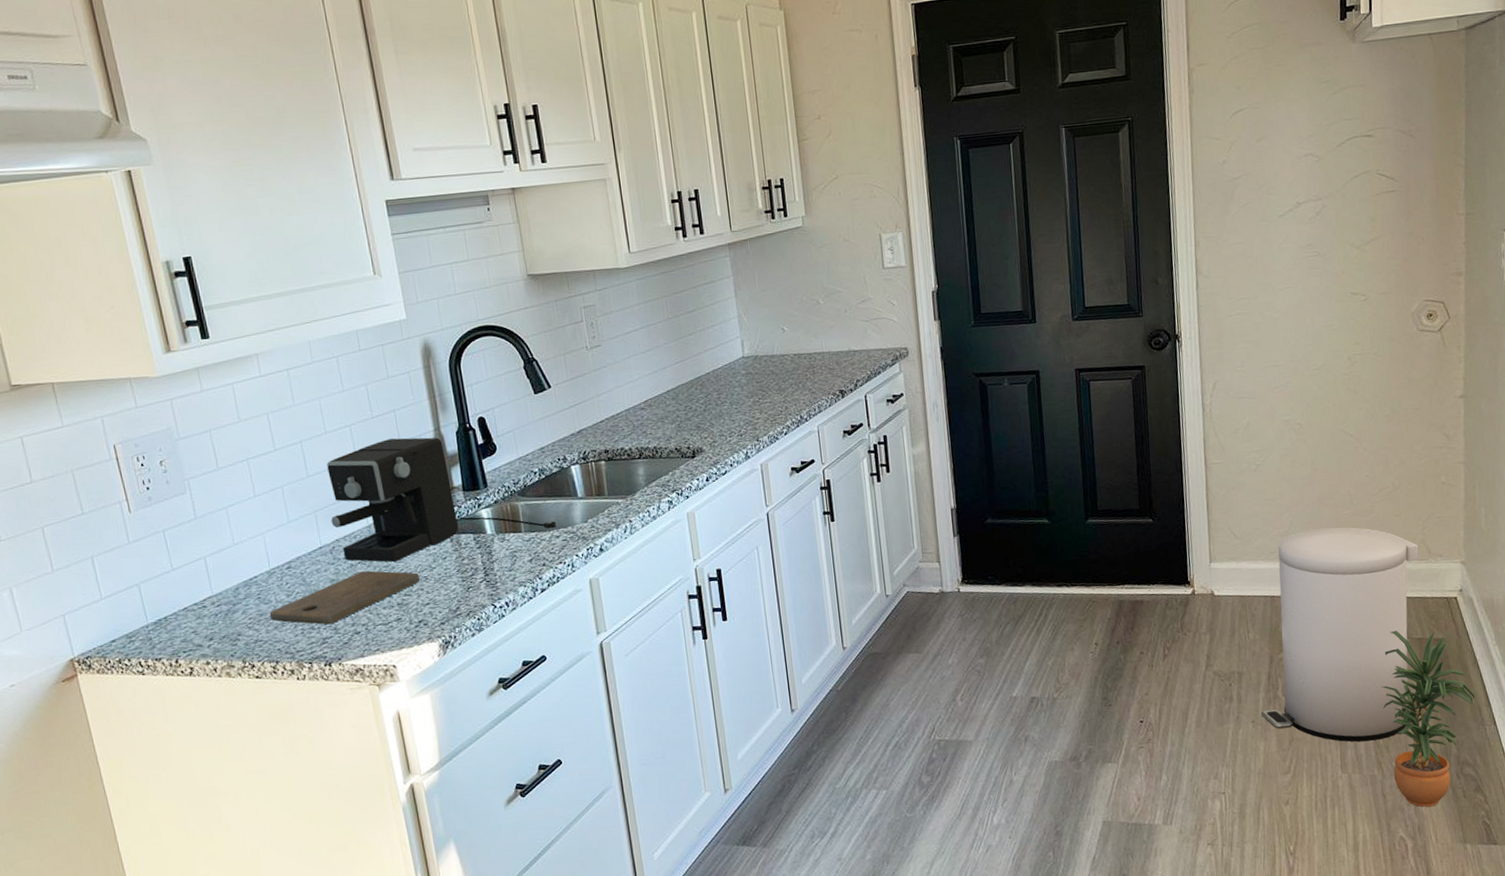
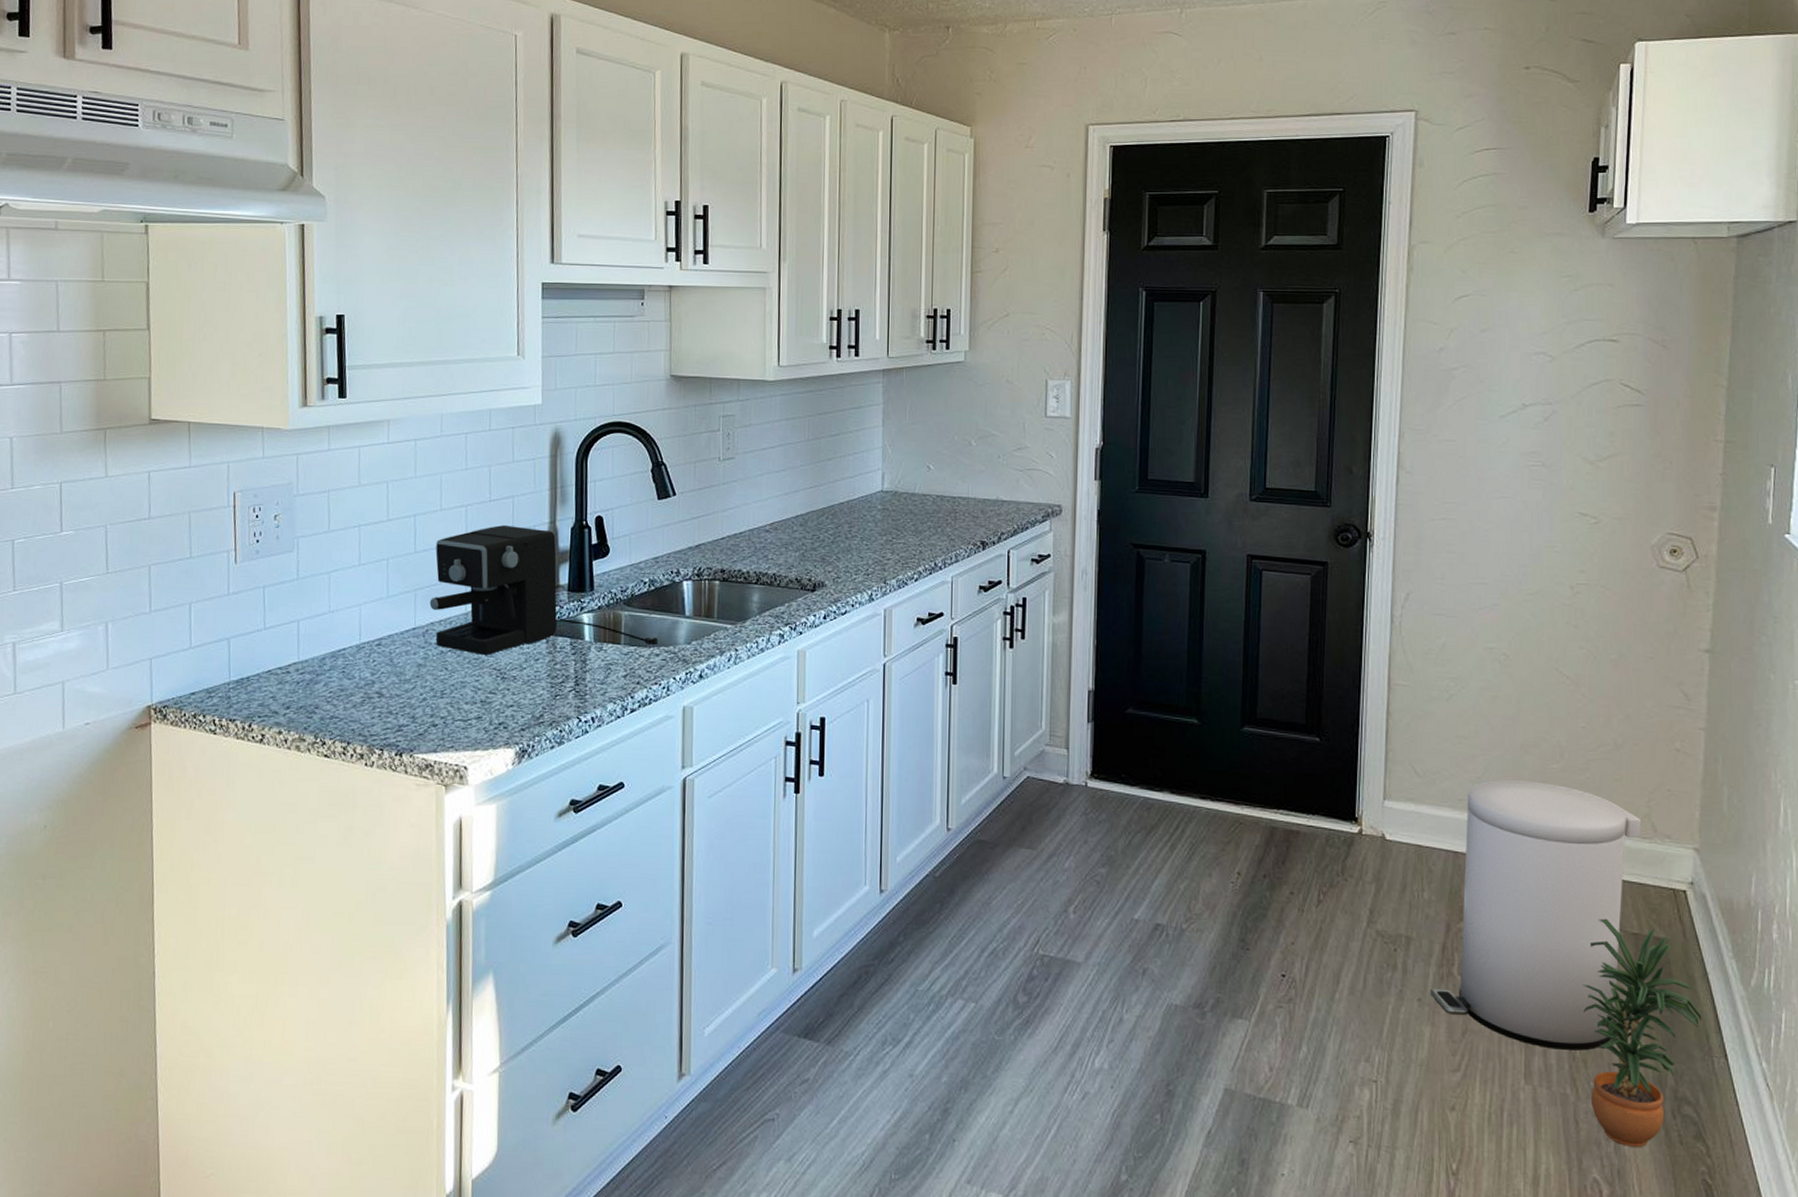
cutting board: present [269,570,421,625] -> none [350,660,509,712]

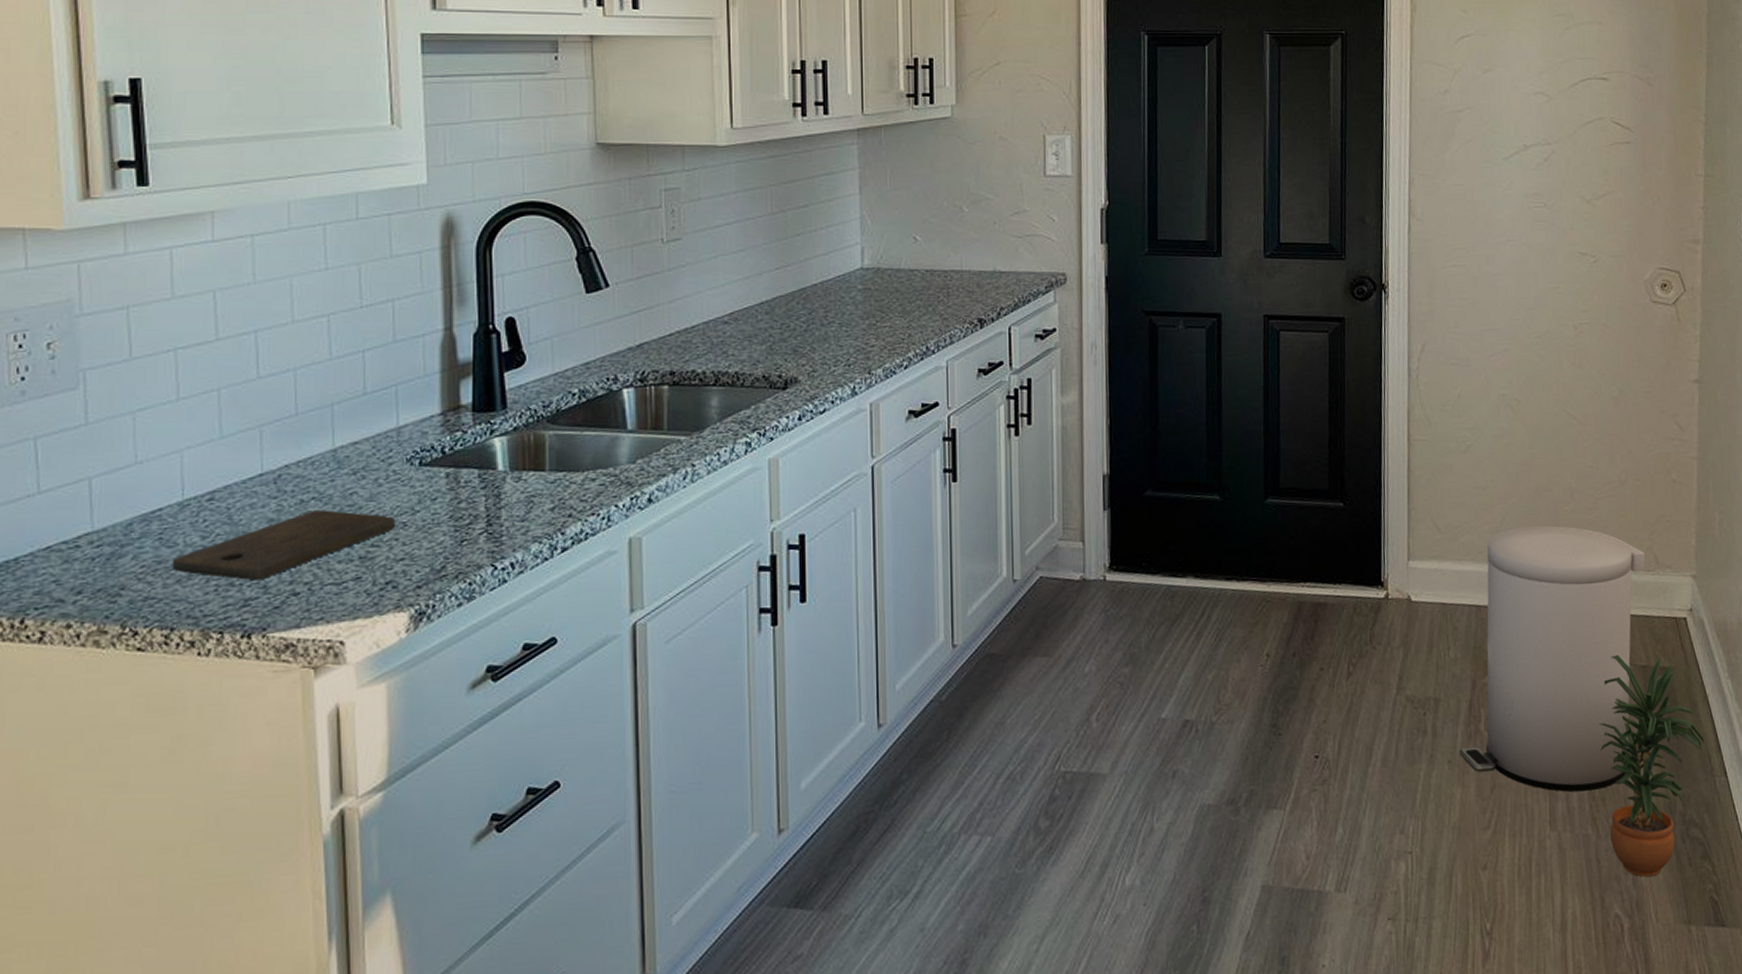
cutting board: none [350,660,509,712] -> present [171,510,397,581]
coffee maker: present [429,525,661,655] -> none [281,336,597,500]

